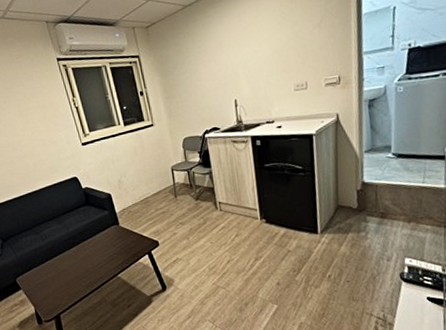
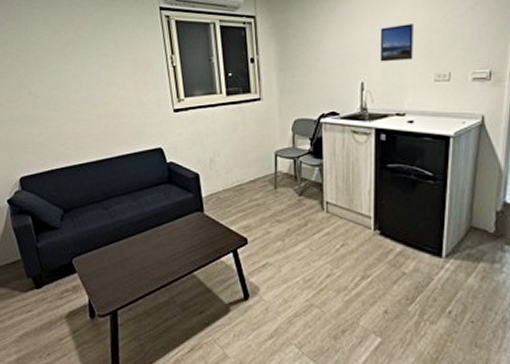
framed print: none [245,45,275,81] -> present [380,24,415,62]

